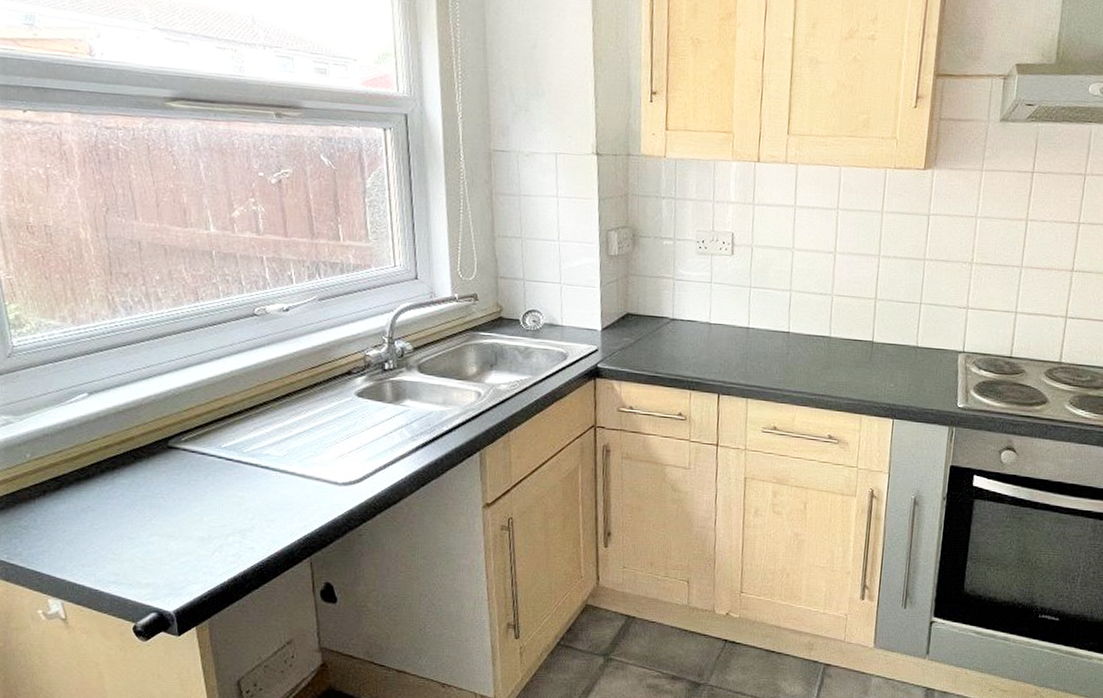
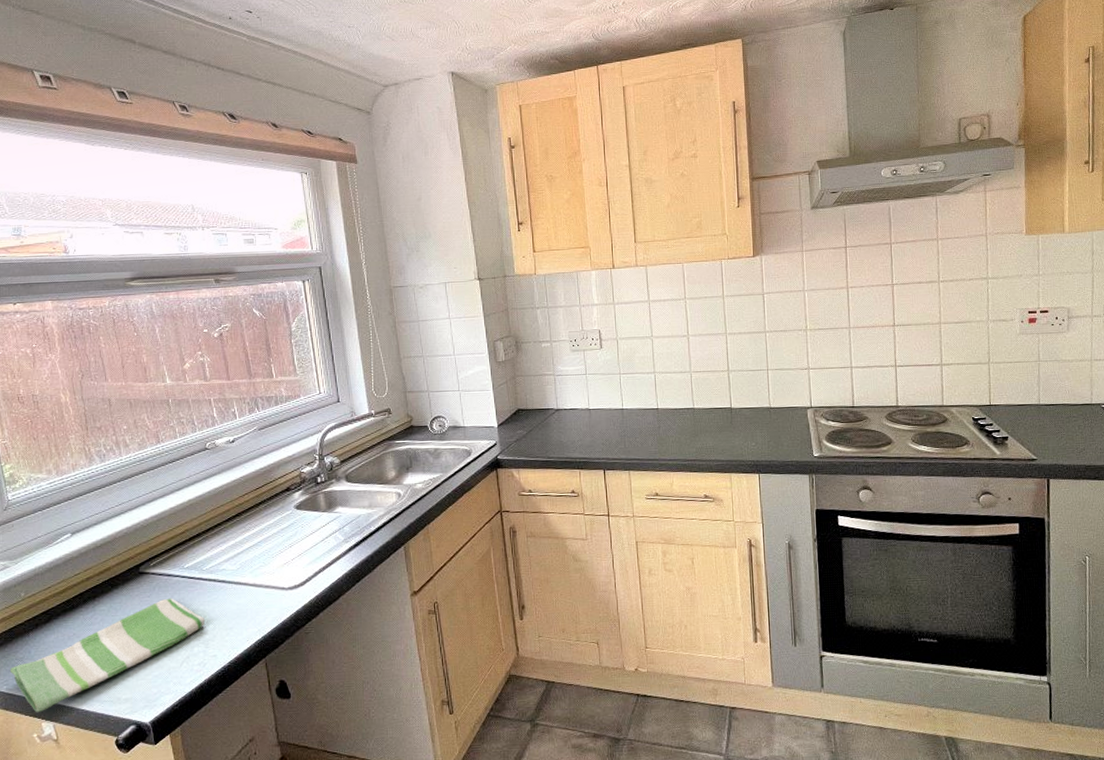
dish towel: none [11,479,244,588] -> present [9,598,206,713]

